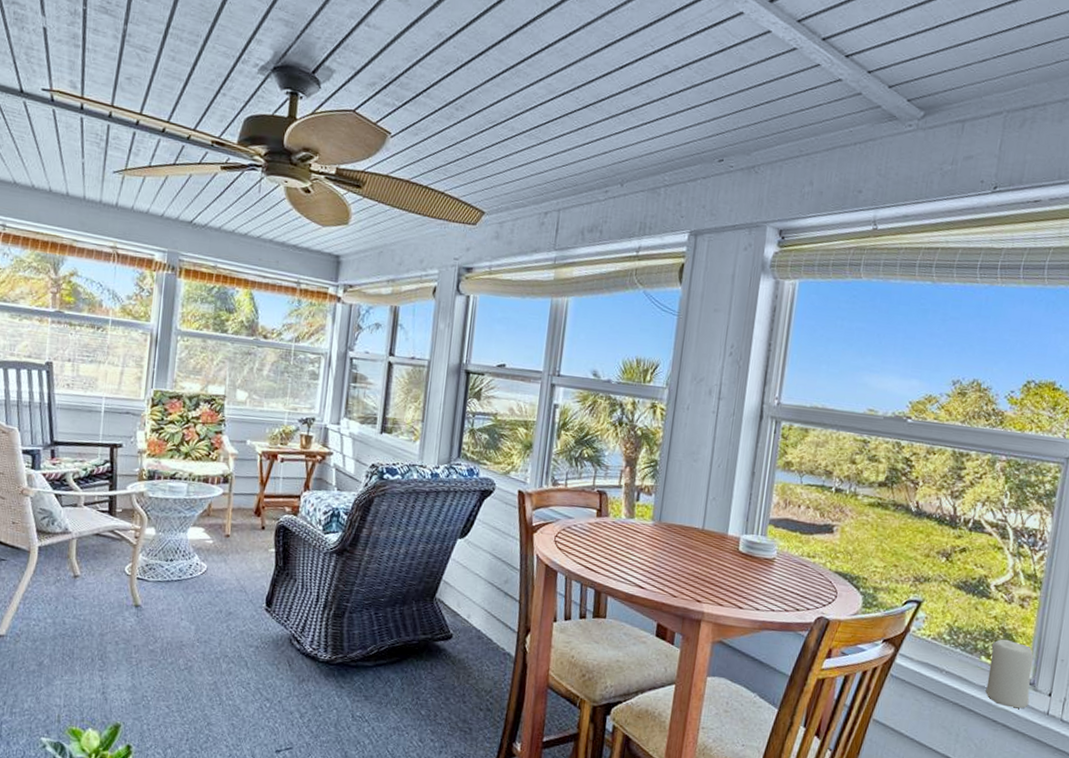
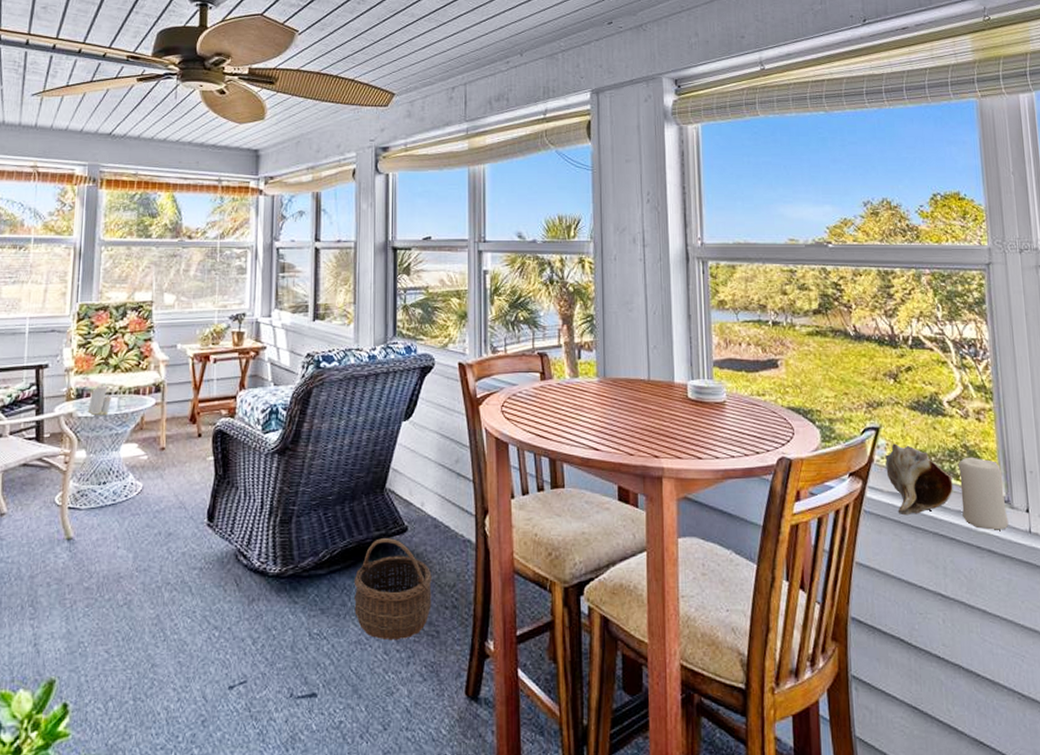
candle: none [157,469,181,498] -> present [87,384,111,415]
wicker basket: none [395,641,471,732] -> present [353,538,432,641]
seashell: none [920,617,985,685] -> present [885,443,954,516]

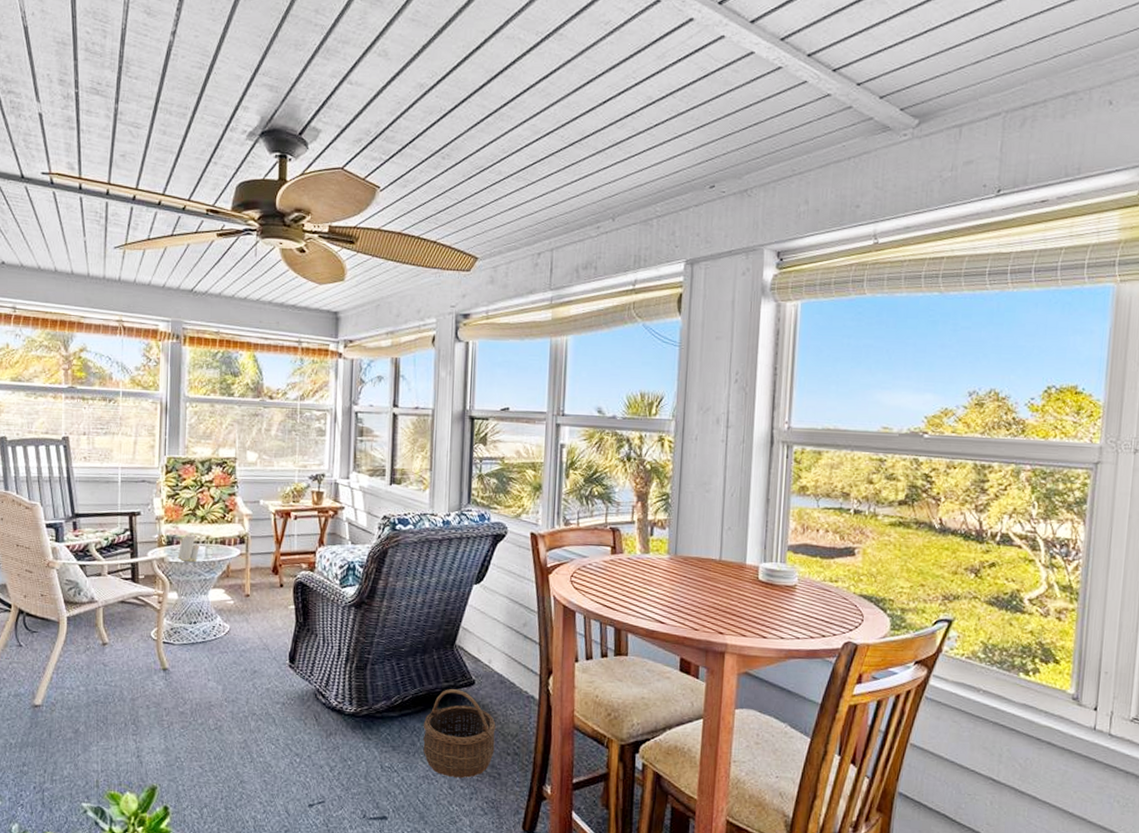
seashell: present [885,443,954,516] -> none [953,636,1023,705]
candle: present [958,457,1009,530] -> none [1026,654,1075,725]

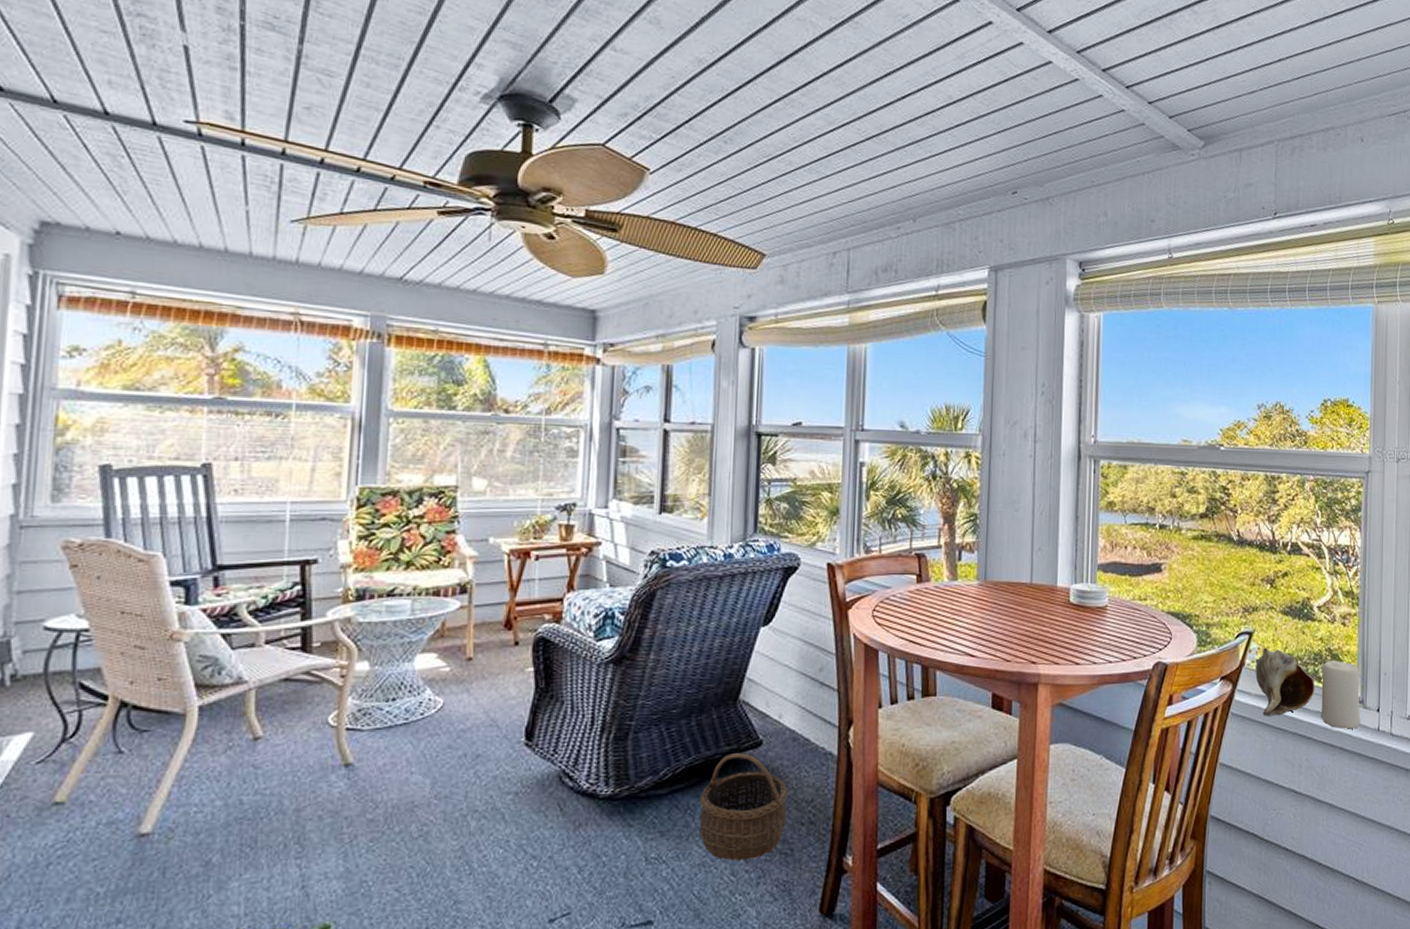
candle: present [177,533,199,562] -> none [370,584,403,620]
seashell: none [953,636,1023,705] -> present [1255,648,1316,717]
candle: none [1026,654,1075,725] -> present [1321,660,1361,729]

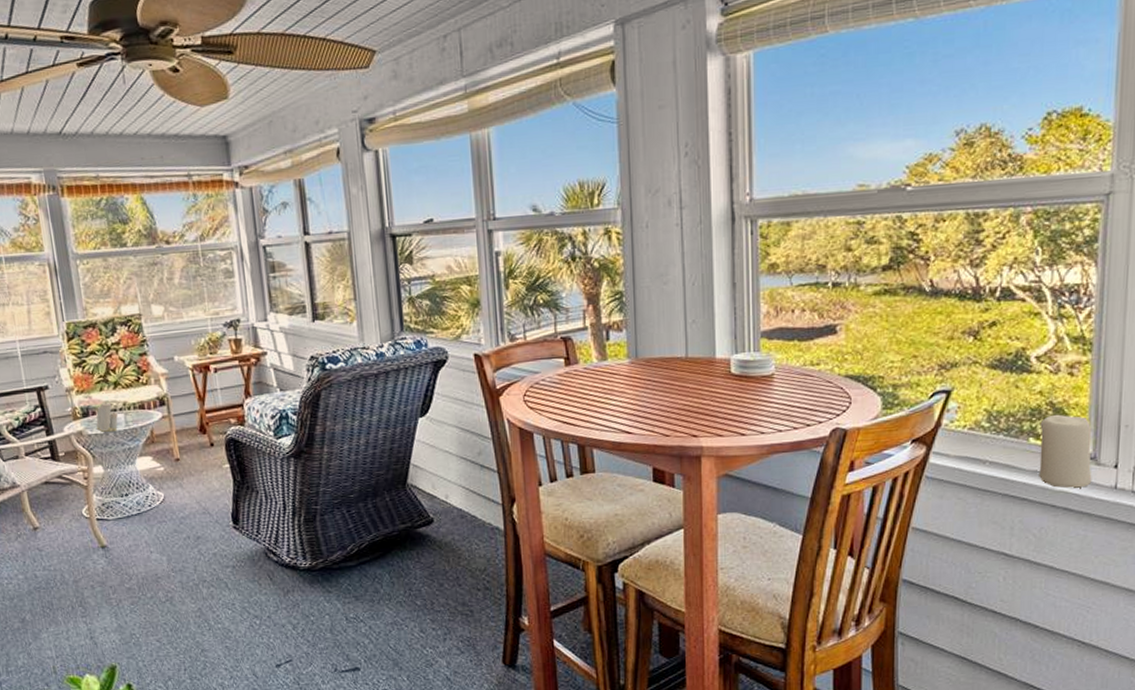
candle: none [370,584,403,620] -> present [96,402,118,432]
wicker basket: present [698,753,788,861] -> none [384,530,464,621]
seashell: present [1255,648,1316,717] -> none [955,406,1033,479]

